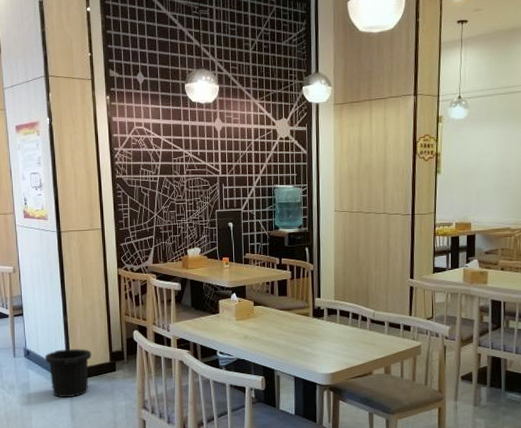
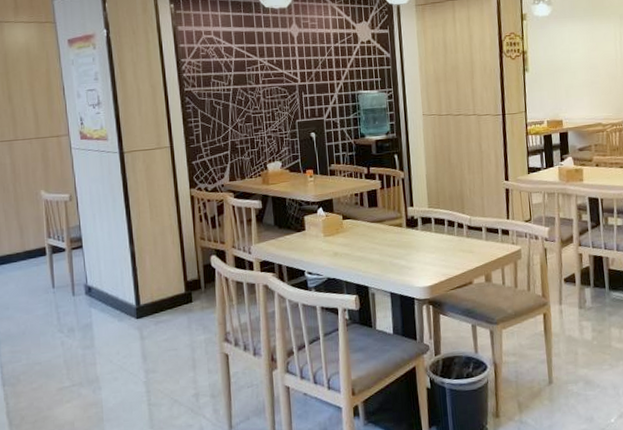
trash can: present [45,348,92,398] -> none [110,280,164,337]

